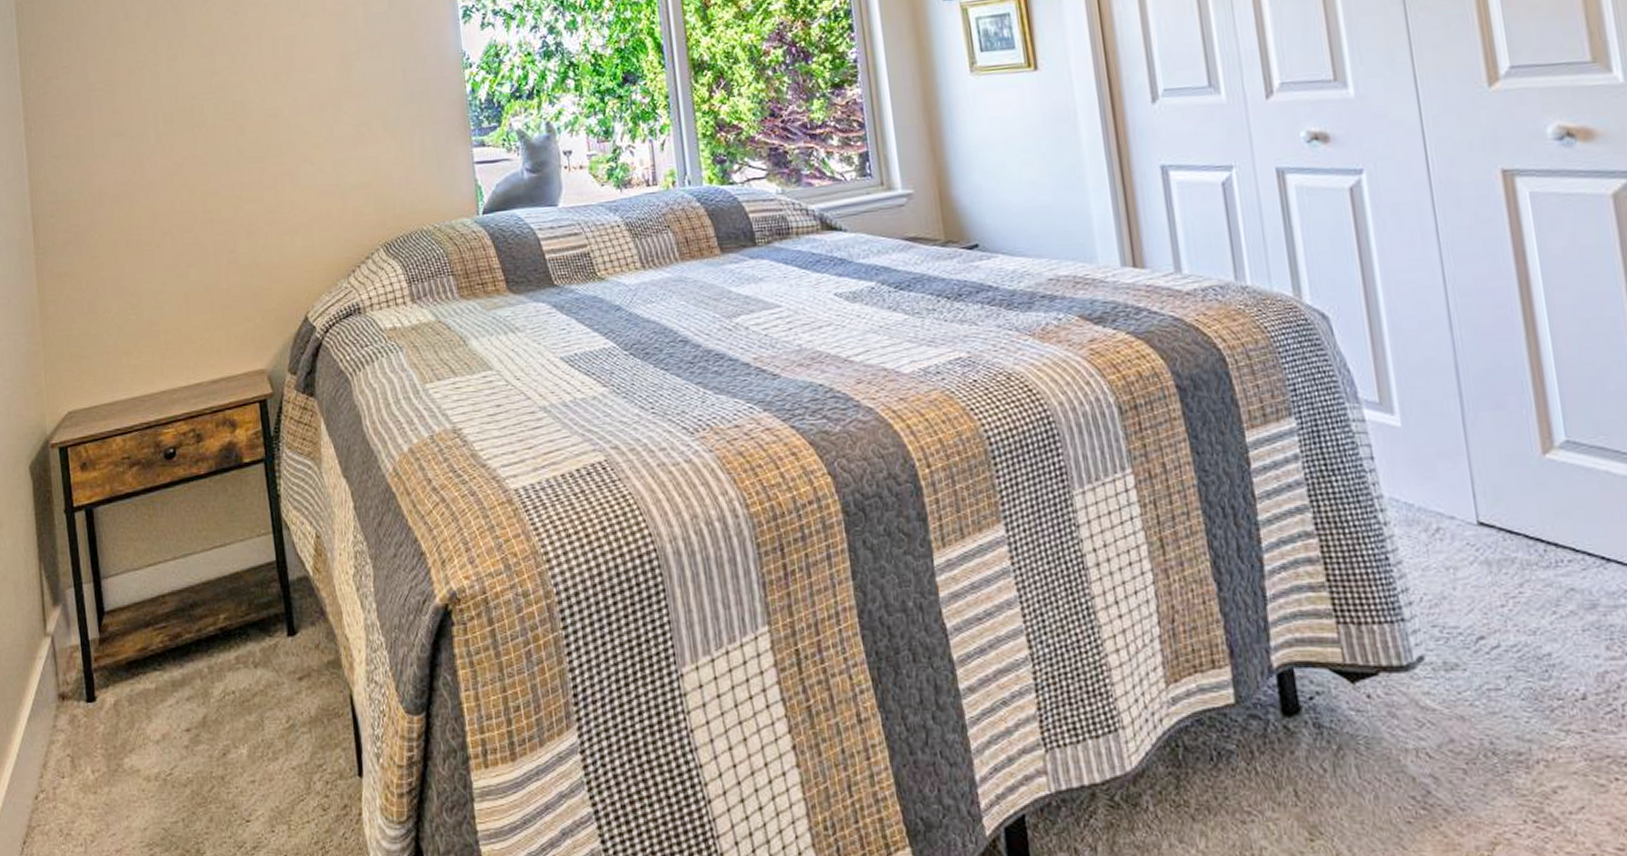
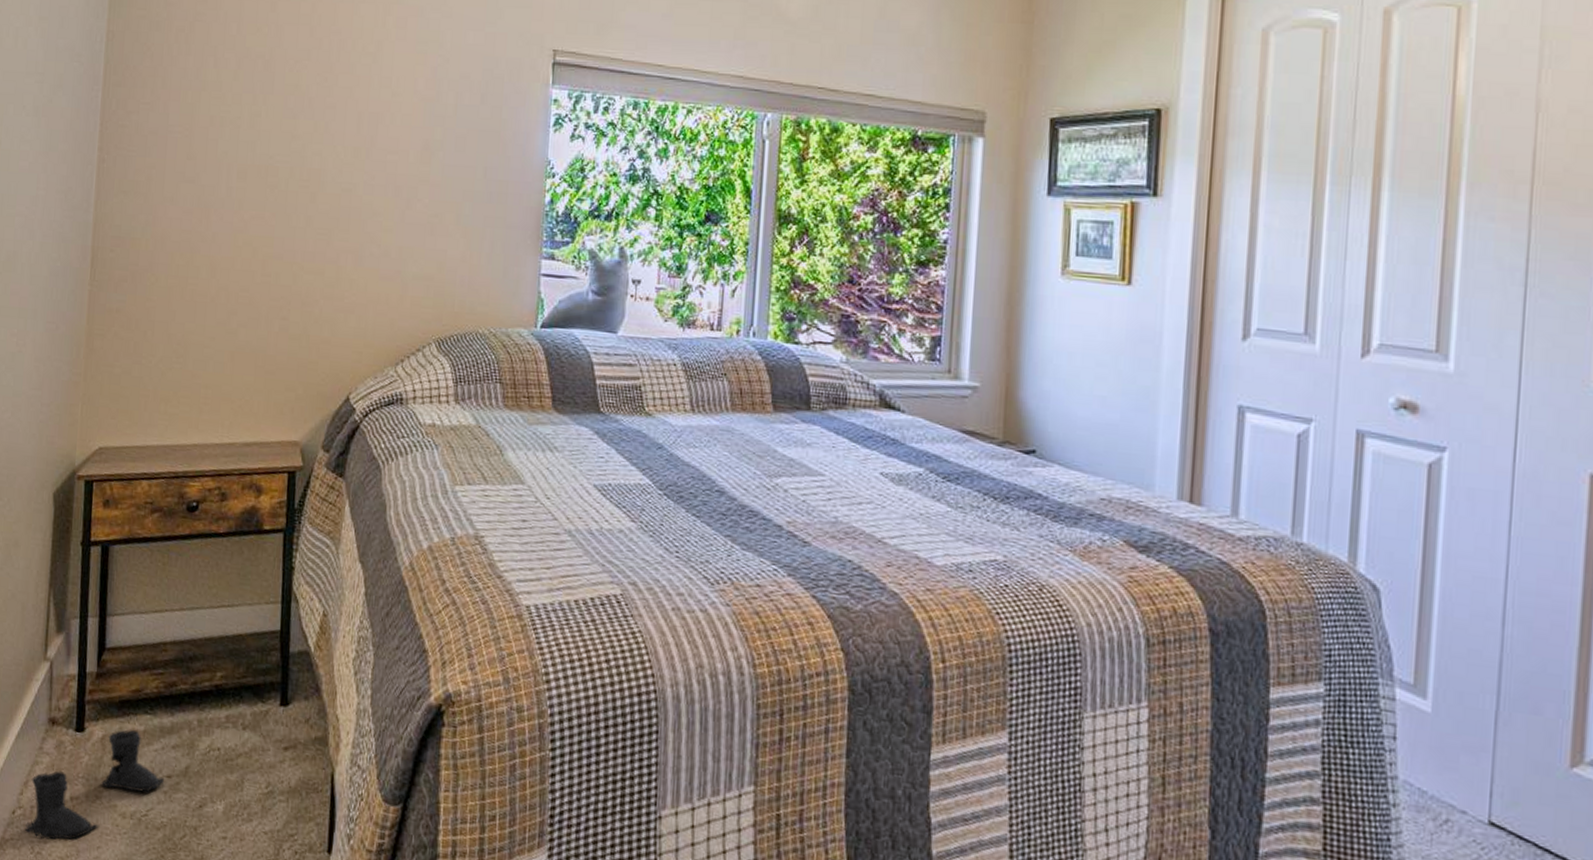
boots: none [49,689,185,820] -> present [25,729,165,840]

